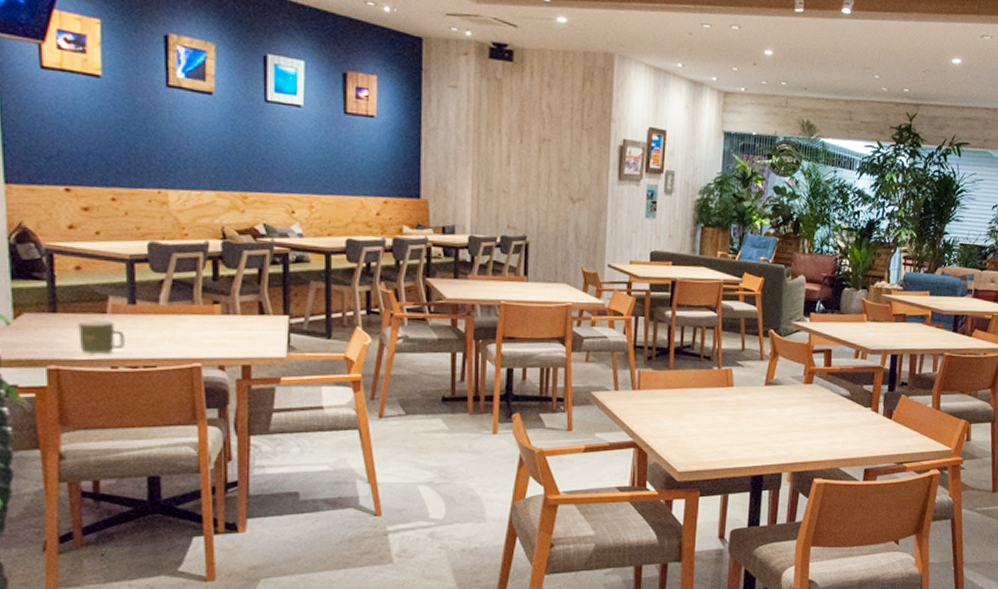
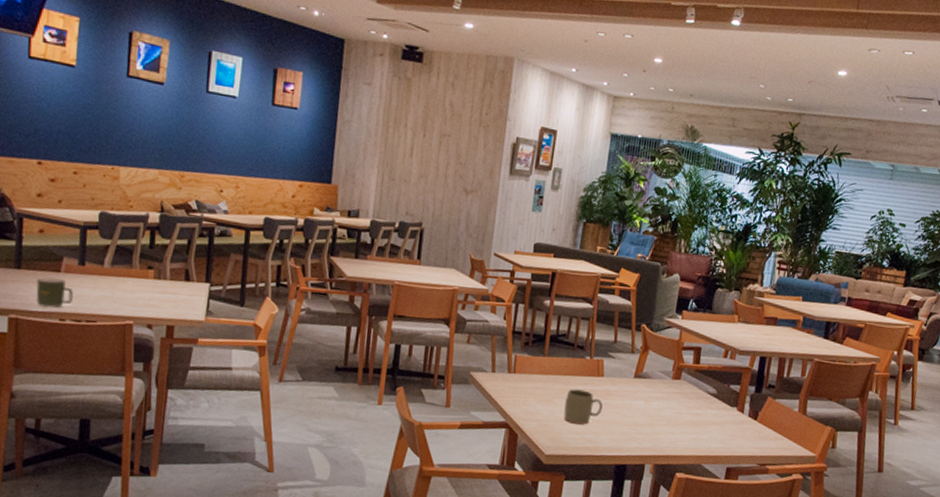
mug: none [694,401,734,438] -> present [563,389,603,425]

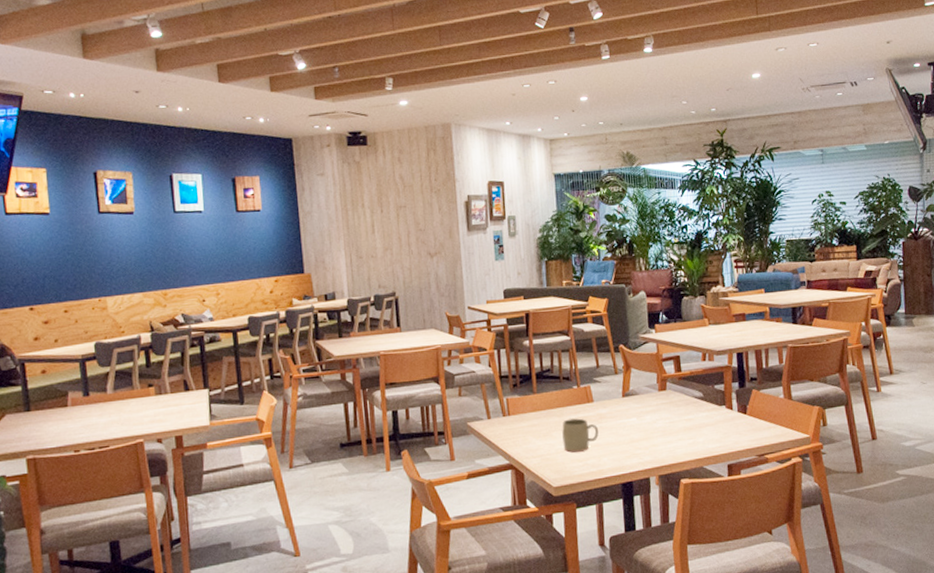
mug: present [36,277,73,308] -> none [47,413,84,443]

